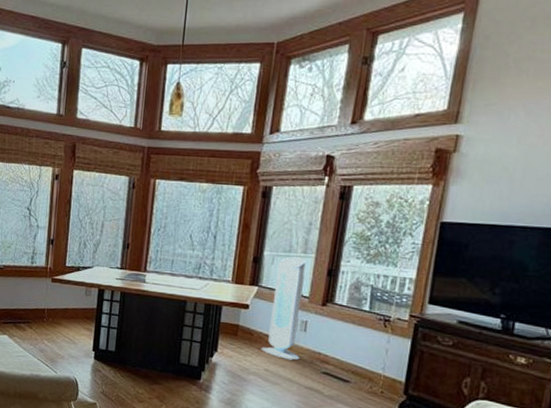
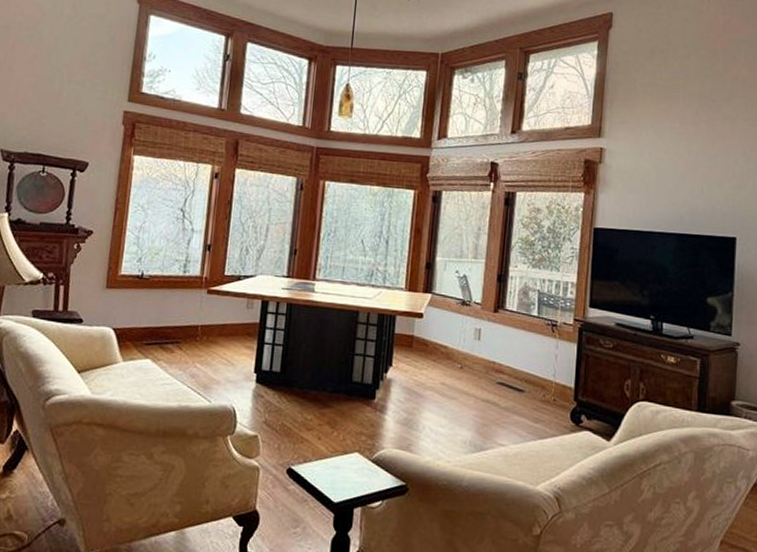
air purifier: present [261,257,306,361] -> none [436,262,477,372]

